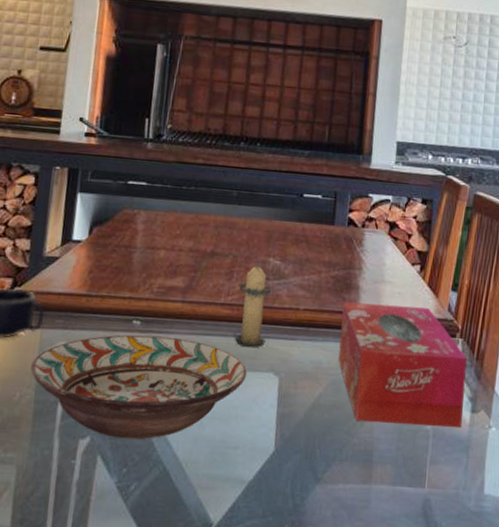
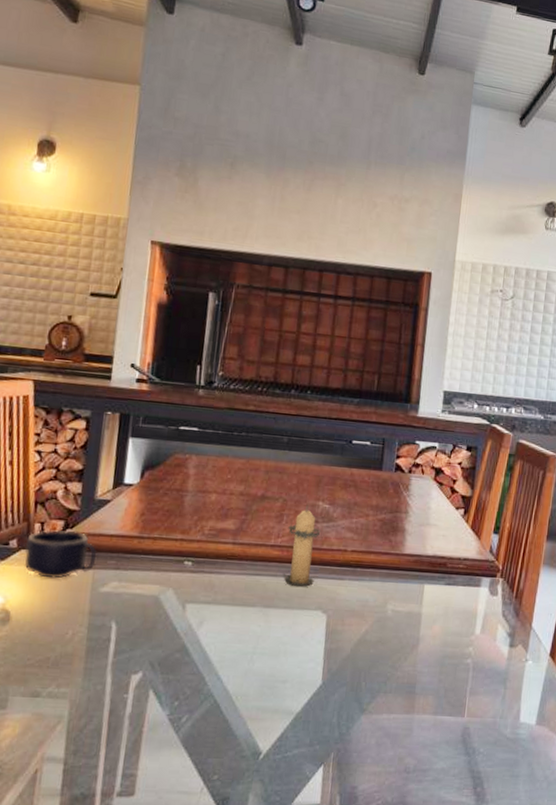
decorative bowl: present [31,334,248,440] -> none [83,575,297,674]
tissue box: present [338,302,467,428] -> none [384,543,507,662]

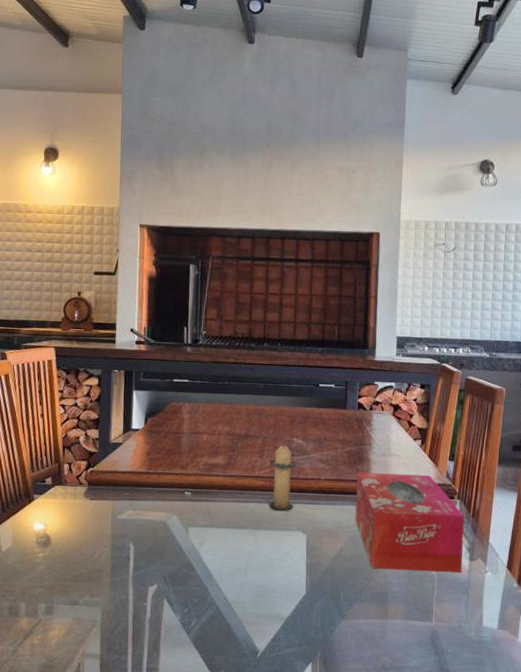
mug: present [24,529,96,579] -> none [58,468,114,509]
tissue box: none [384,543,507,662] -> present [355,472,464,573]

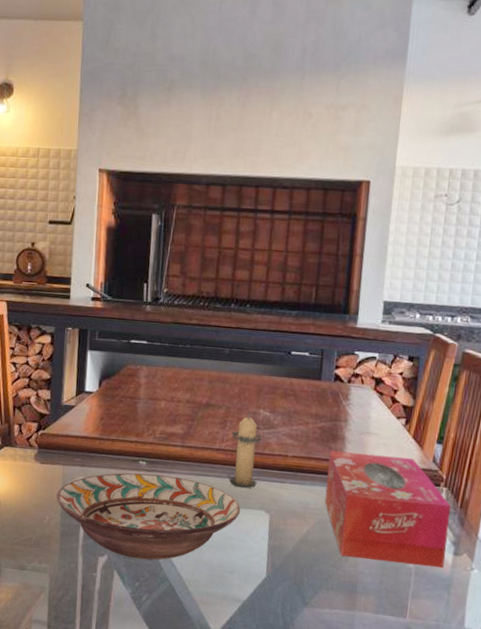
decorative bowl: none [107,503,280,586] -> present [56,473,241,560]

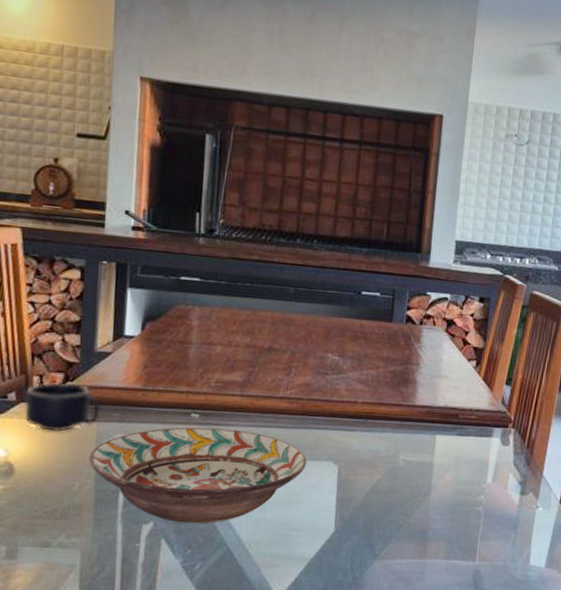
mug: none [7,430,65,472] -> present [24,382,100,432]
candle: present [227,412,263,489] -> none [292,357,331,439]
tissue box: present [324,450,451,568] -> none [395,395,518,509]

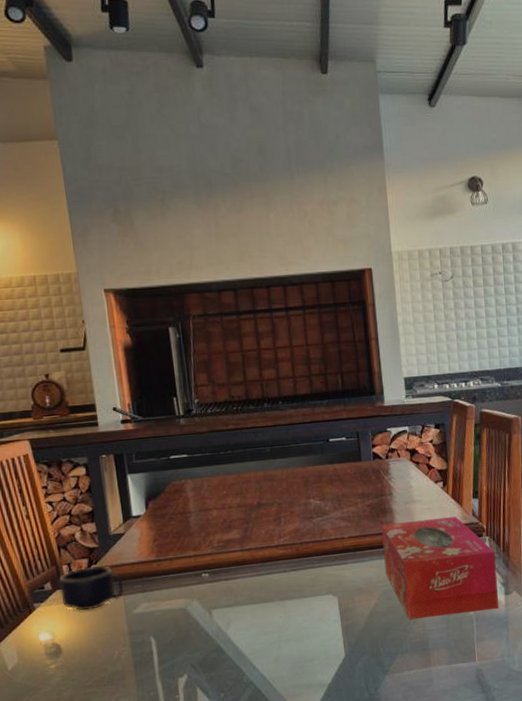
decorative bowl: present [89,427,308,524] -> none [122,581,310,671]
tissue box: none [395,395,518,509] -> present [381,517,498,619]

